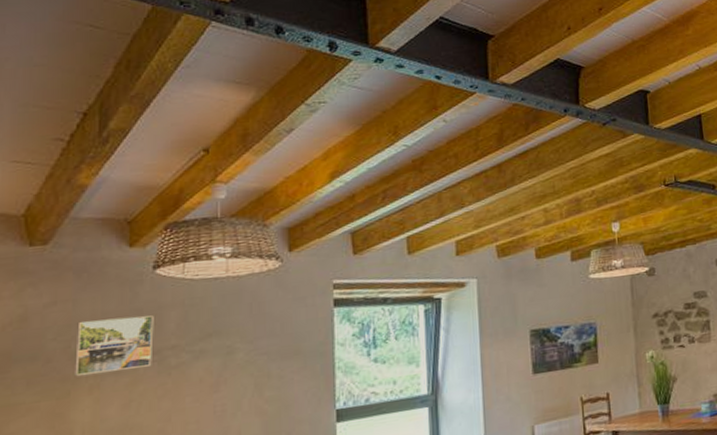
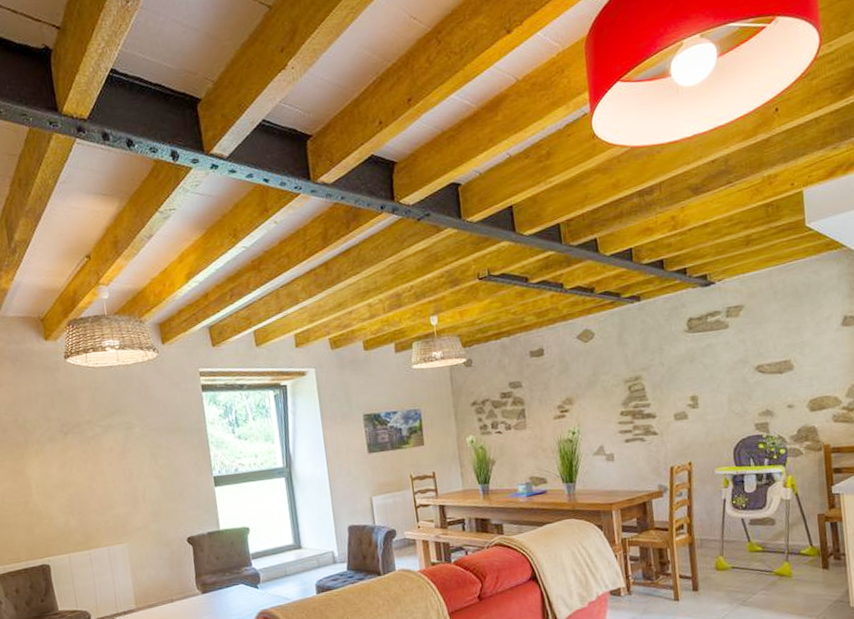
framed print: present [75,315,154,377] -> none [19,396,75,443]

